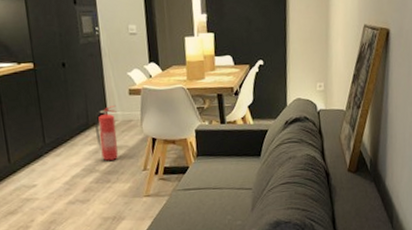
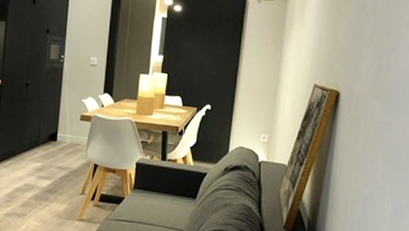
fire extinguisher: present [94,106,118,161] -> none [43,128,67,181]

